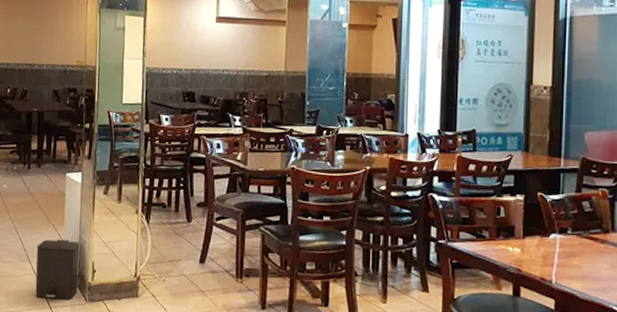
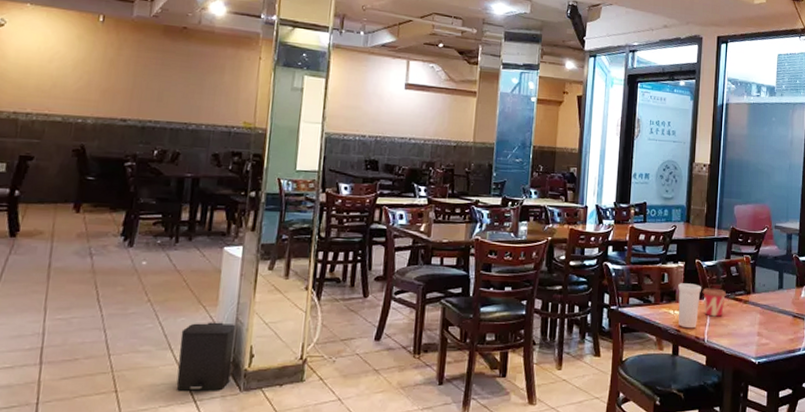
cup: none [517,218,547,269] -> present [678,283,702,329]
cup: none [547,224,579,257] -> present [702,288,727,317]

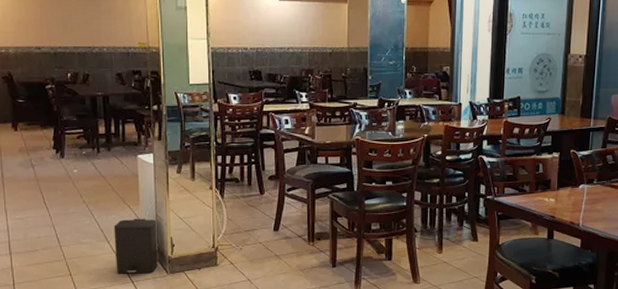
cup: present [678,283,702,329] -> none [553,173,577,215]
cup: present [702,288,727,317] -> none [577,176,603,203]

